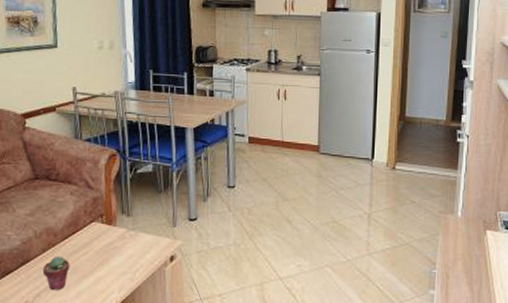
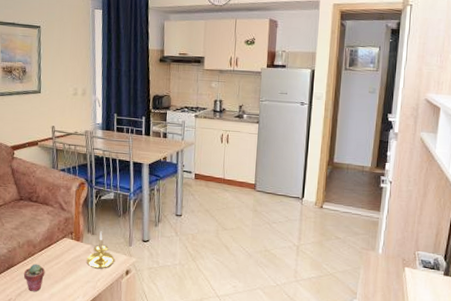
candle holder: none [122,211,157,257] -> present [87,231,115,269]

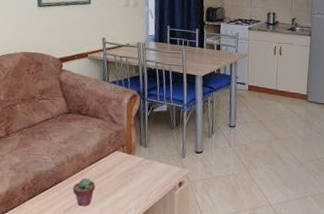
candle holder: present [87,231,115,269] -> none [139,143,168,181]

